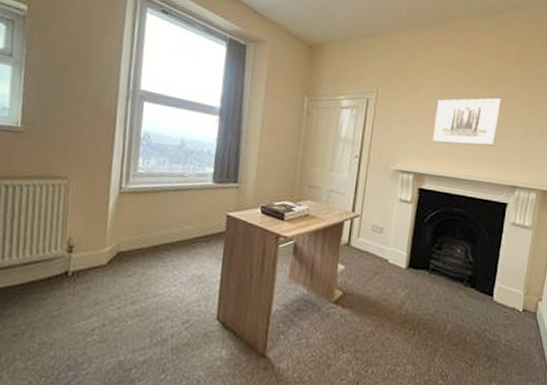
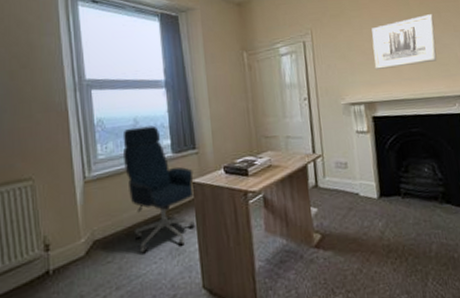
office chair: none [158,148,230,275] -> present [122,125,195,254]

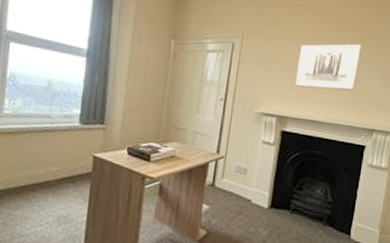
office chair: present [122,125,195,254] -> none [24,89,97,215]

